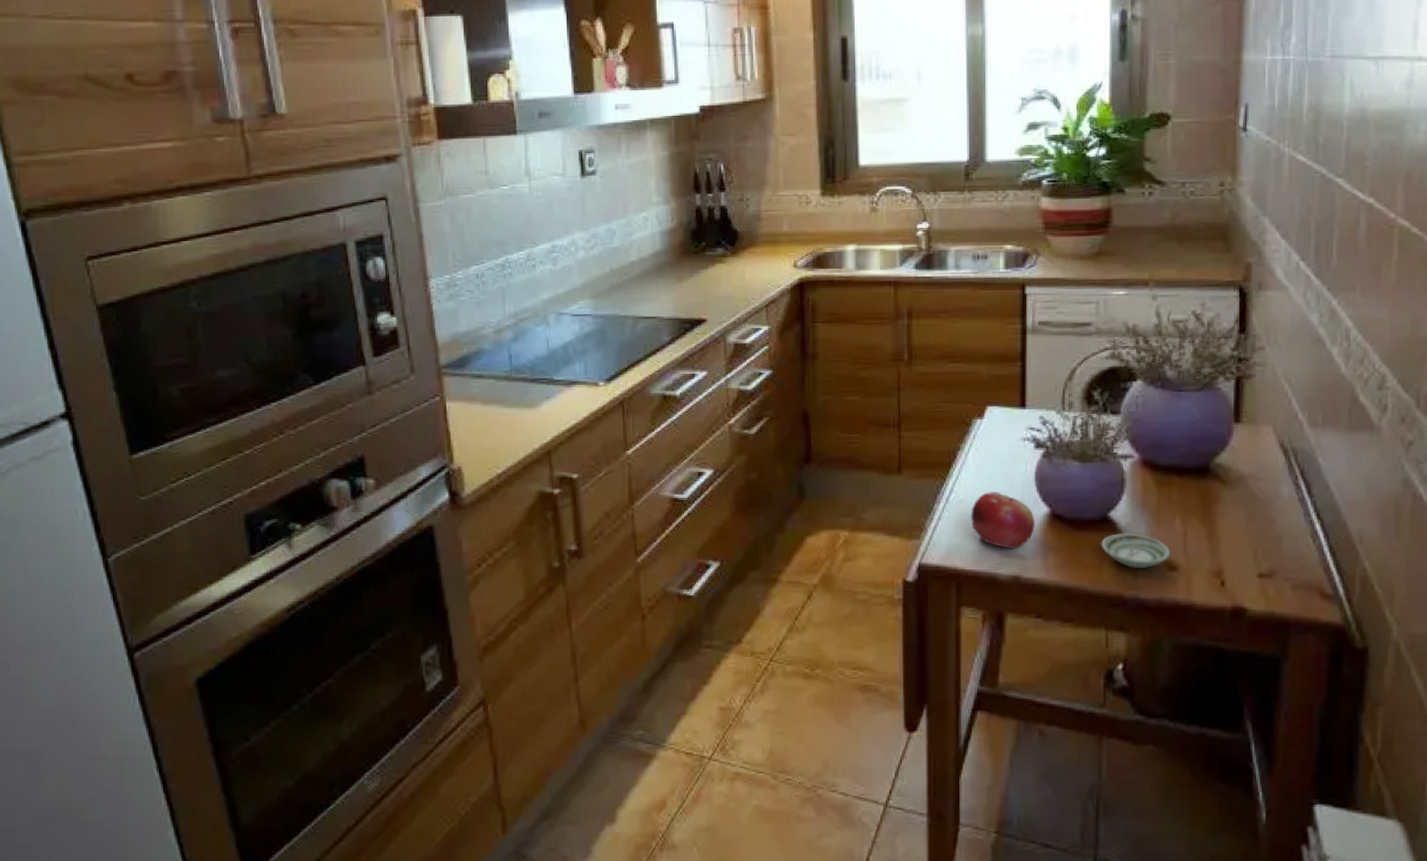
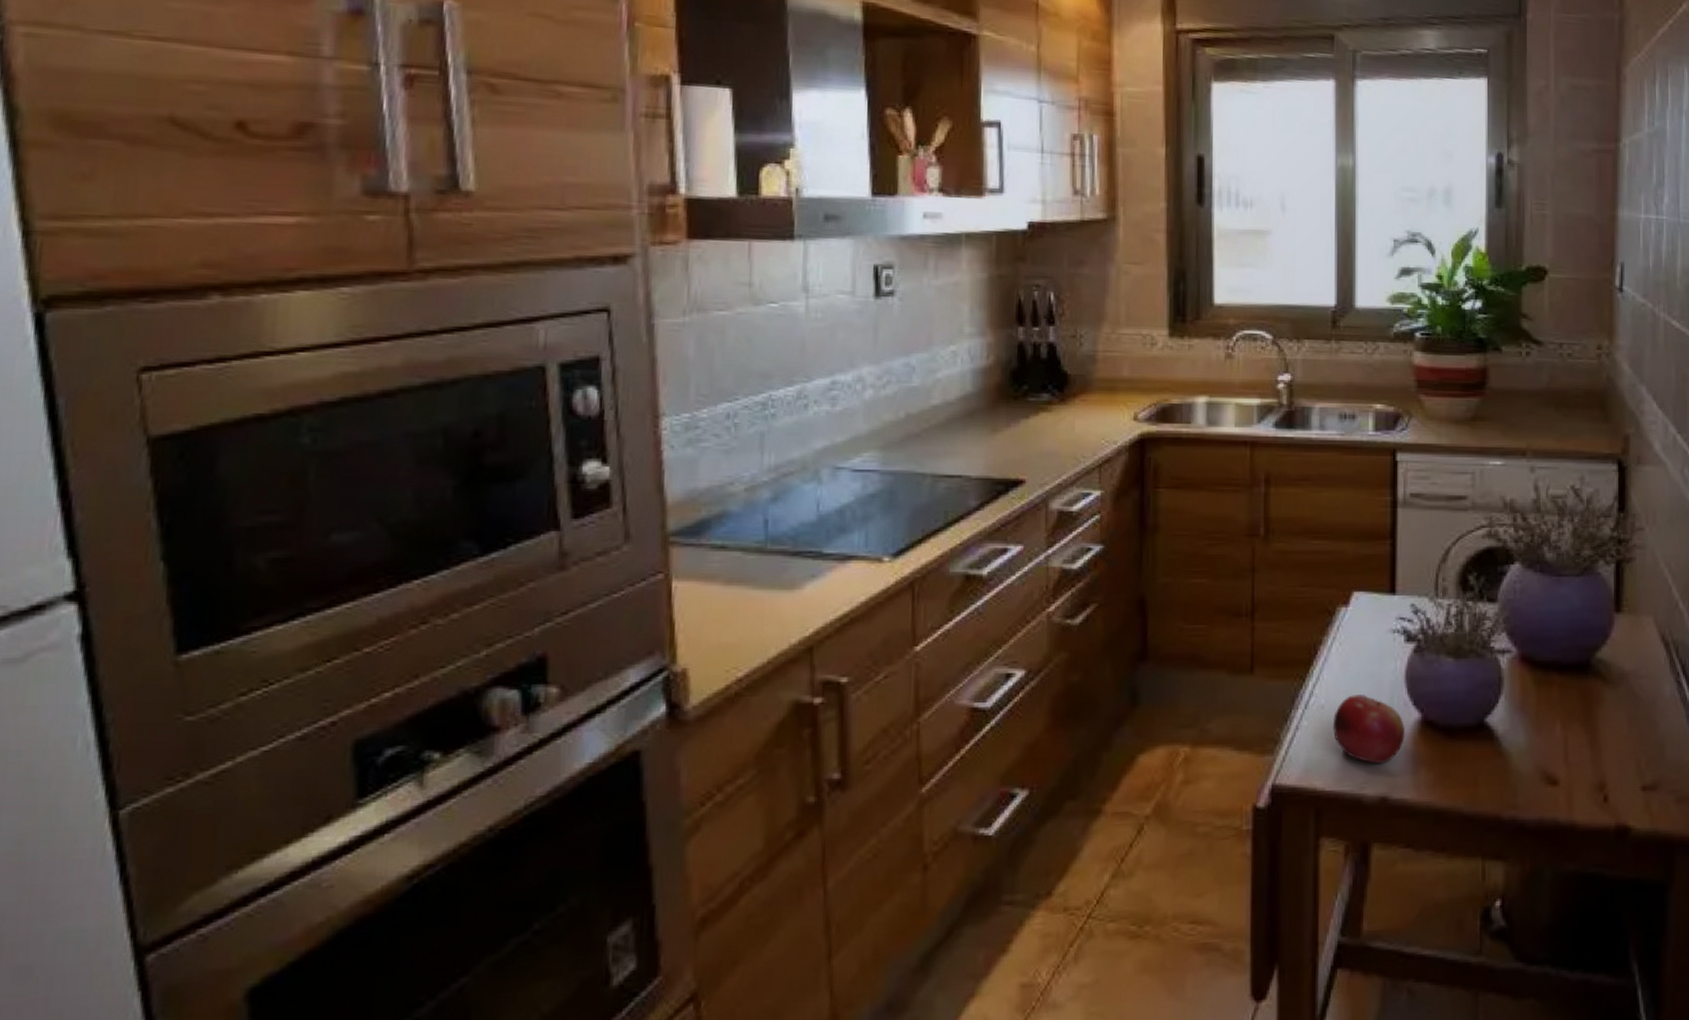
saucer: present [1101,533,1171,568] -> none [1477,742,1551,783]

